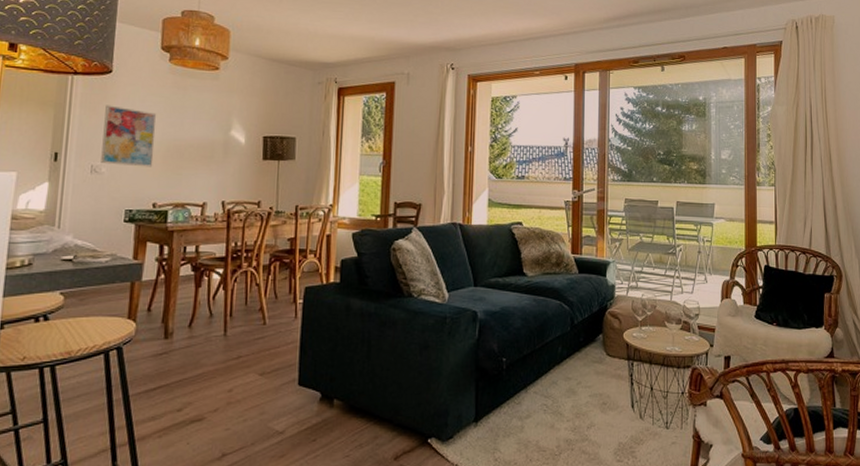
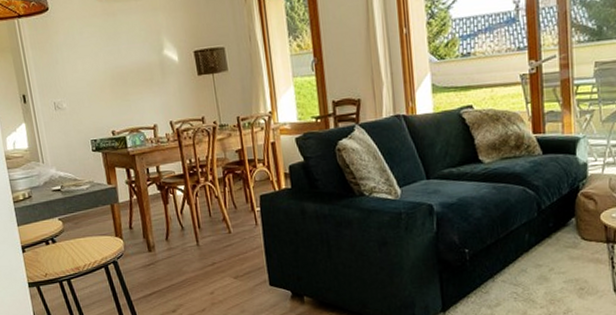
wall art: present [101,105,157,167] -> none [51,42,104,100]

